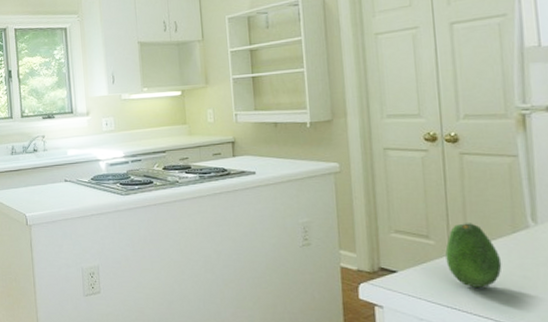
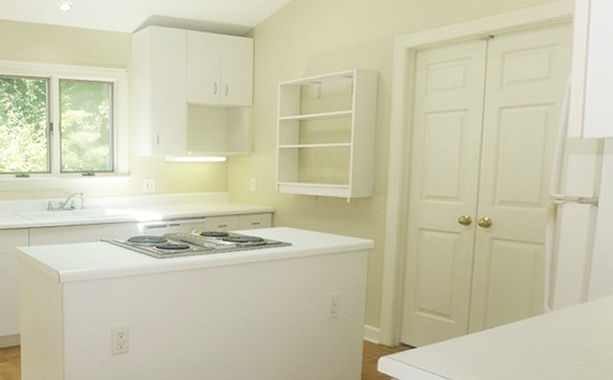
fruit: present [445,223,502,287] -> none [463,305,515,367]

